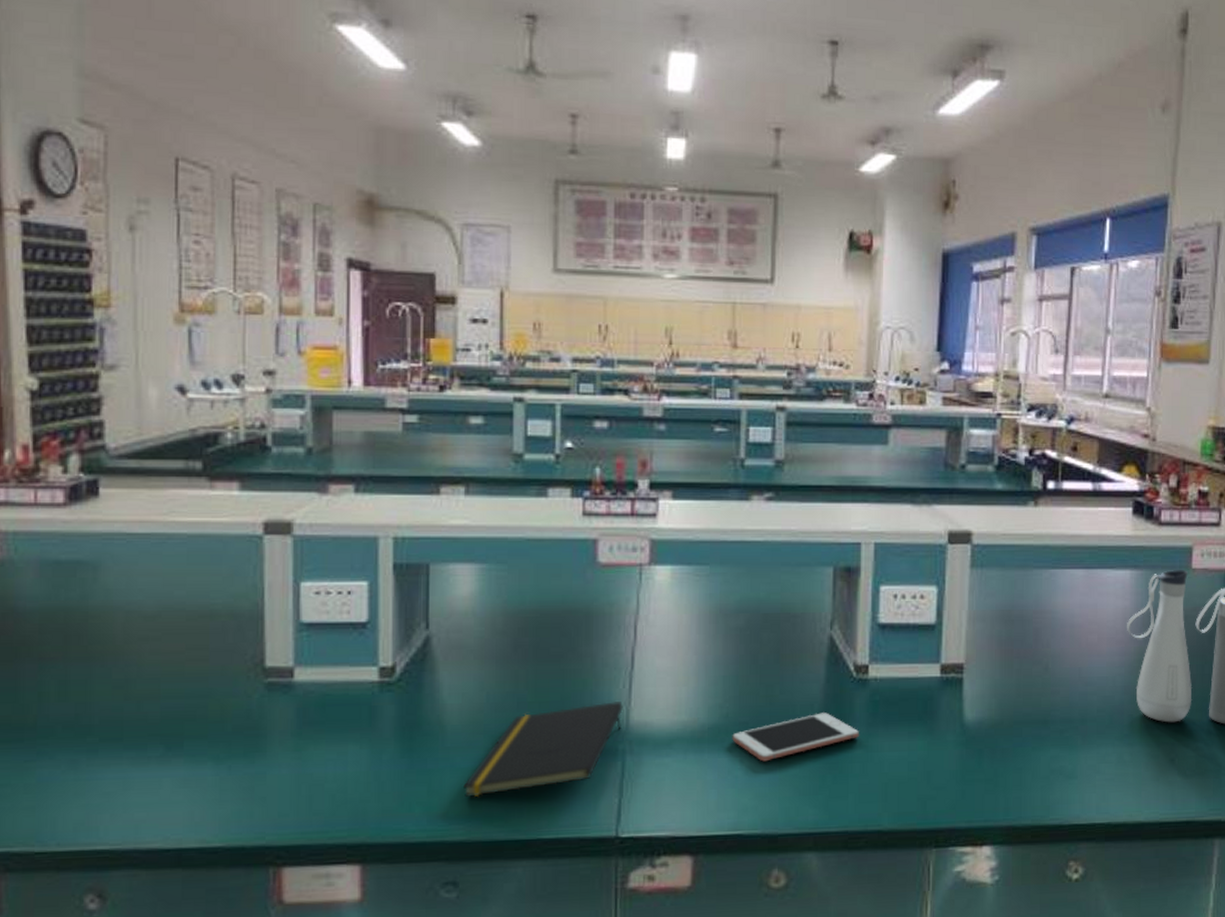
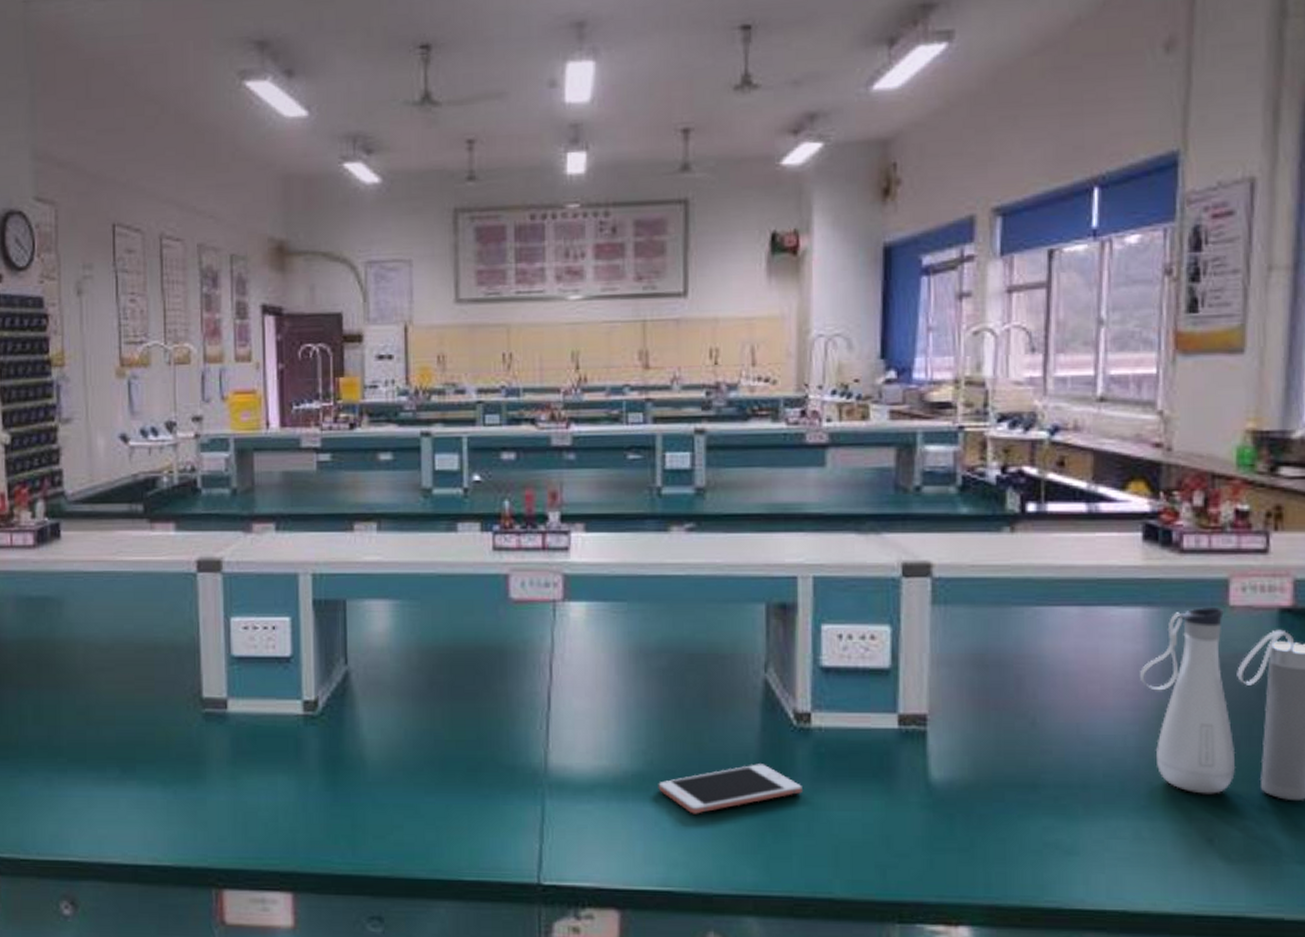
notepad: present [463,701,623,798] -> none [385,743,541,834]

